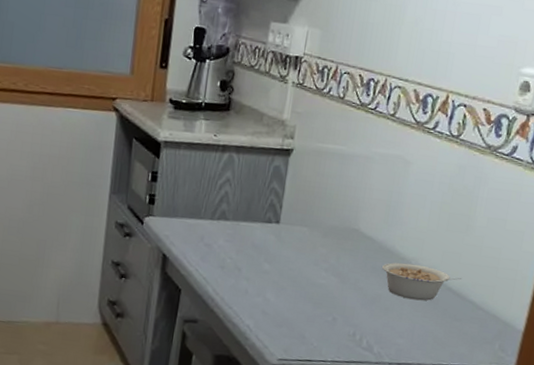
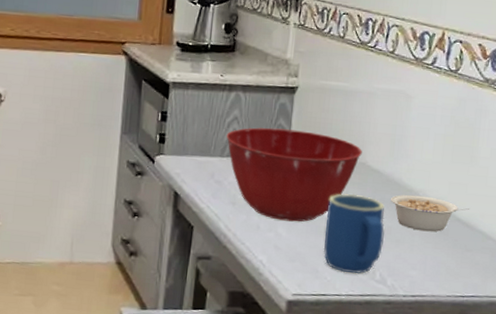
mixing bowl: none [217,190,356,288] -> present [226,127,362,222]
mug: none [311,260,376,341] -> present [323,194,384,274]

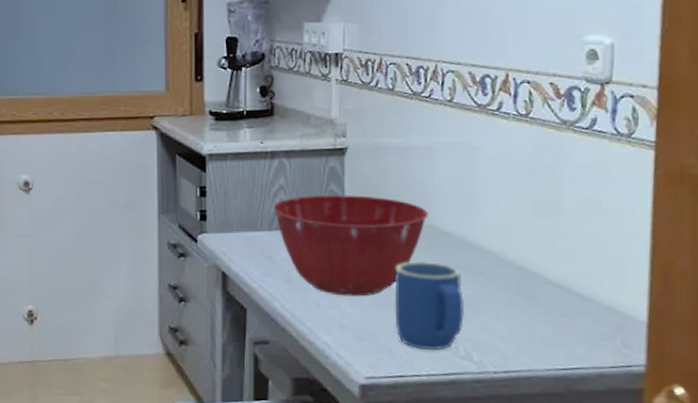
legume: present [391,194,469,232] -> none [467,257,561,298]

